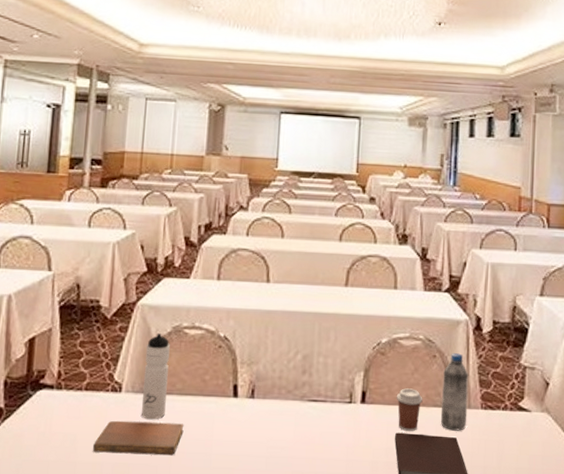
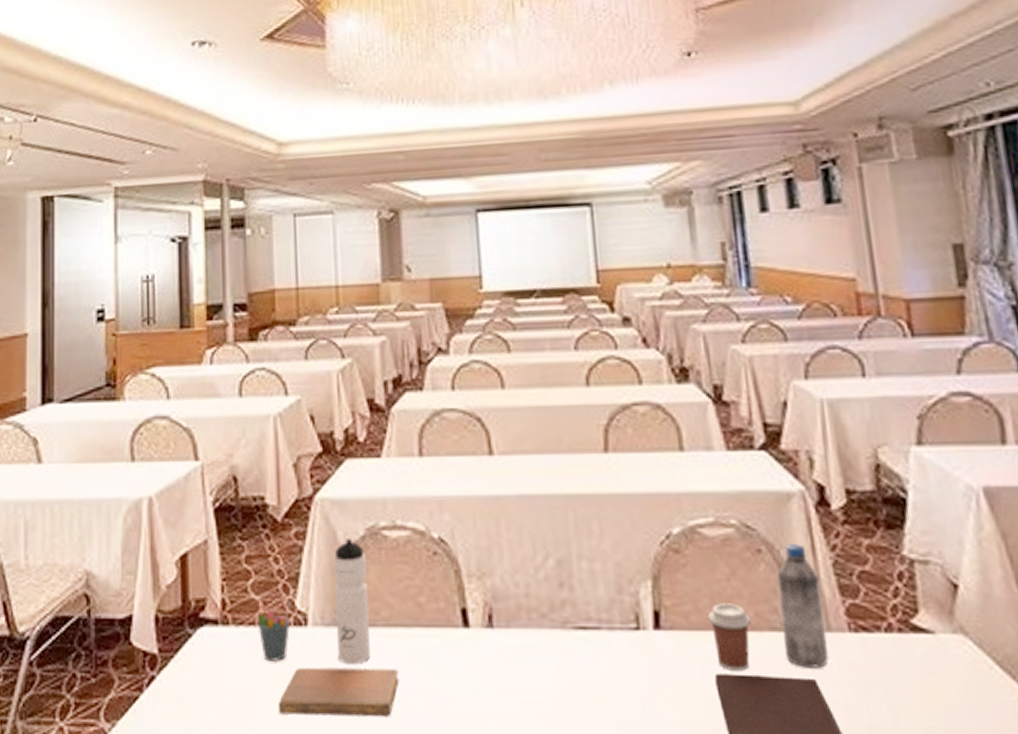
pen holder: none [83,375,110,416] -> present [257,601,290,661]

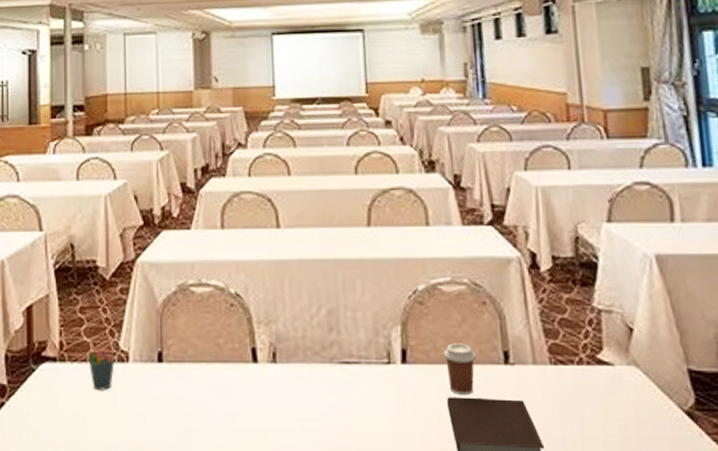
notebook: present [279,667,399,718] -> none [105,394,201,433]
water bottle: present [333,539,370,665] -> none [150,294,179,392]
water bottle: present [777,544,830,668] -> none [497,298,535,392]

